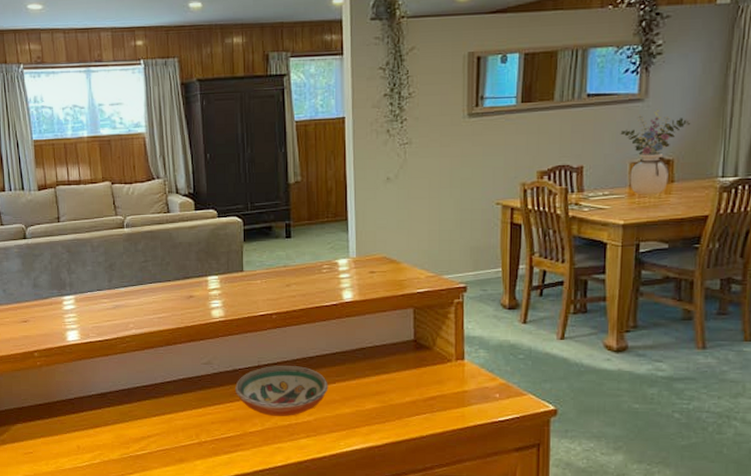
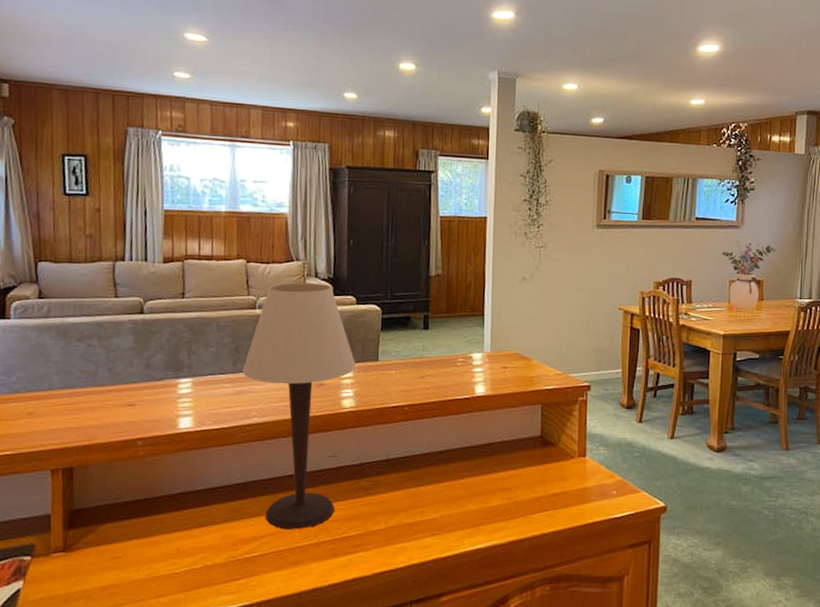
table lamp: none [117,199,223,431] -> present [242,282,357,530]
decorative bowl: present [234,365,328,417] -> none [359,459,456,515]

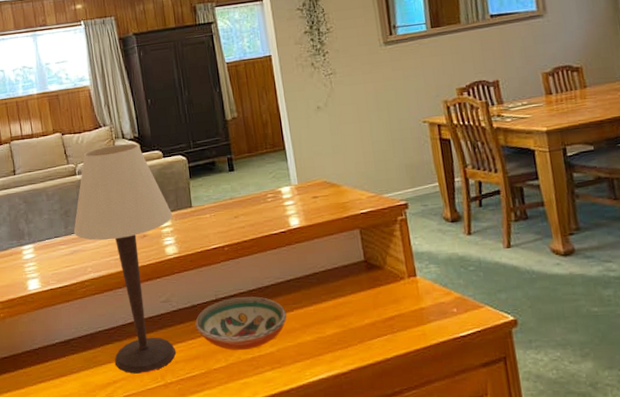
decorative bowl: none [359,459,456,515] -> present [195,296,287,351]
bouquet: present [722,236,776,311] -> none [527,22,591,103]

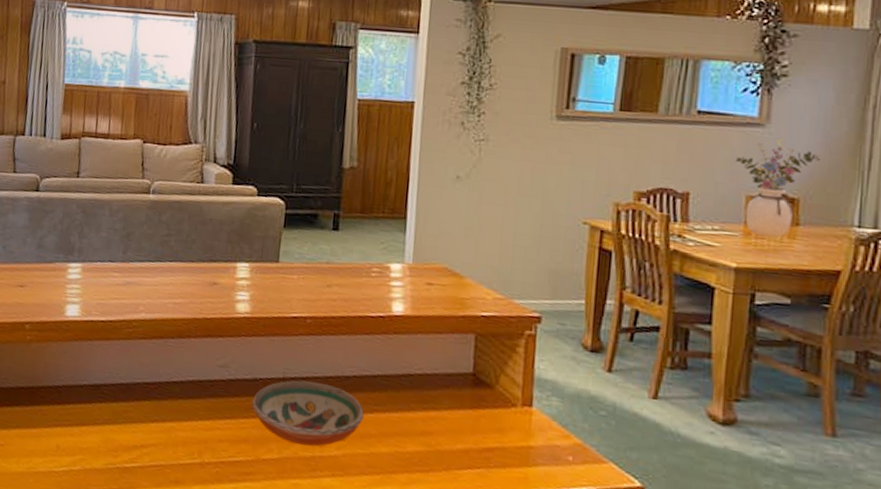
table lamp: present [73,143,176,374] -> none [132,167,254,445]
bouquet: none [527,22,591,103] -> present [735,138,821,239]

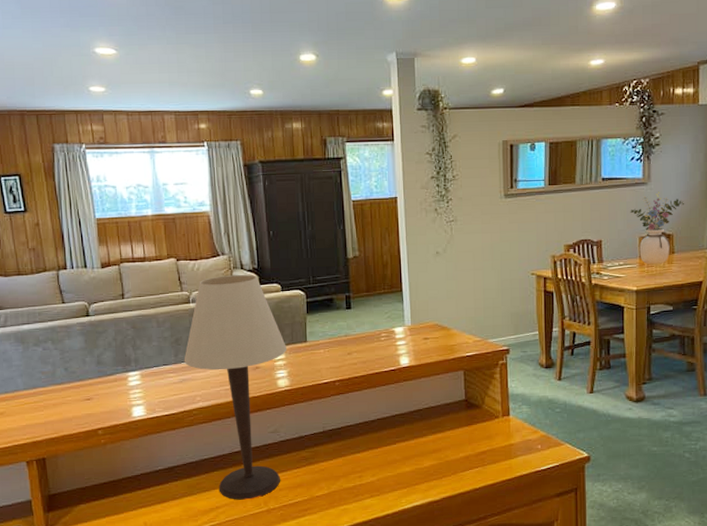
table lamp: none [132,167,254,445] -> present [184,274,288,500]
decorative bowl: present [251,380,365,447] -> none [301,429,389,480]

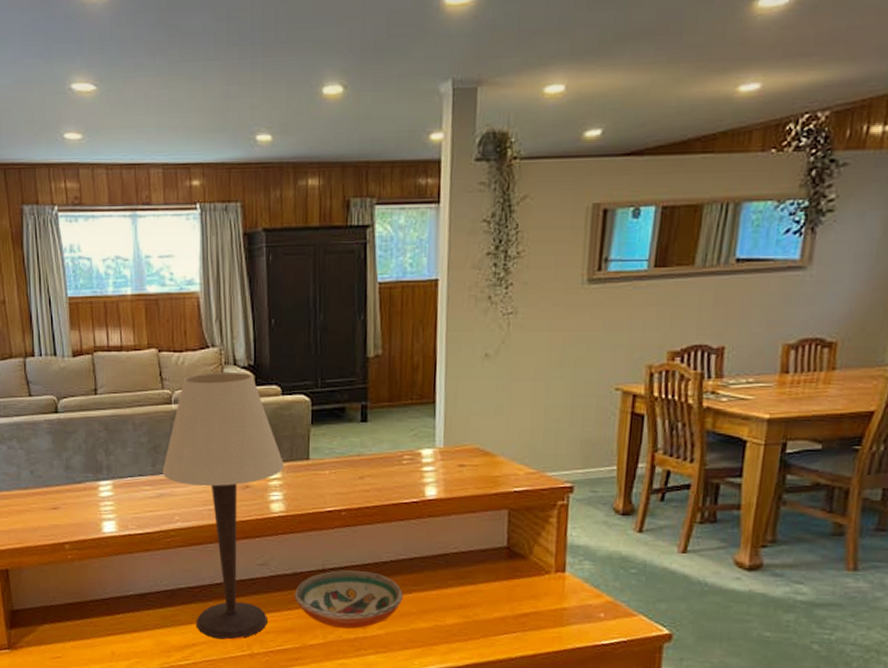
decorative bowl: none [301,429,389,480] -> present [294,569,404,630]
bouquet: present [630,191,685,266] -> none [773,279,863,386]

